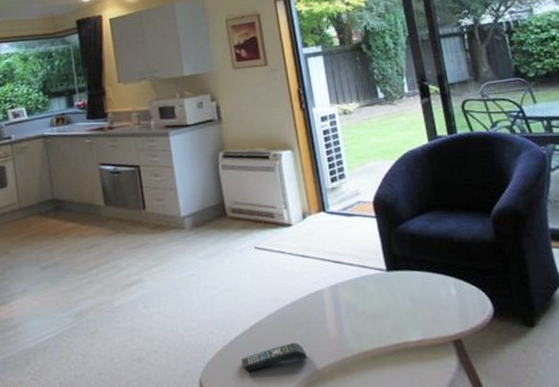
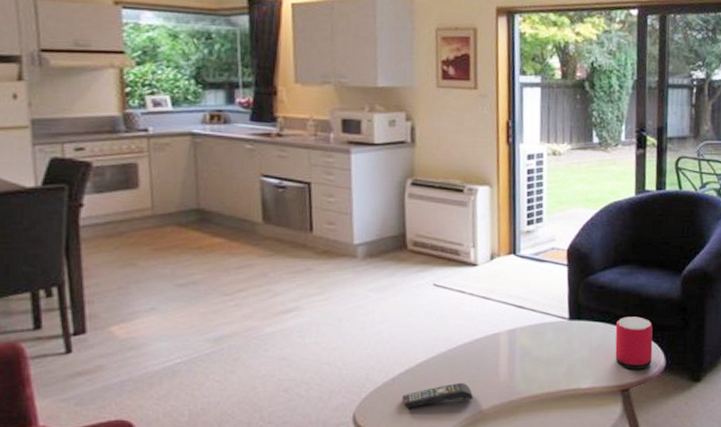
speaker: none [434,262,479,318] -> present [615,317,653,369]

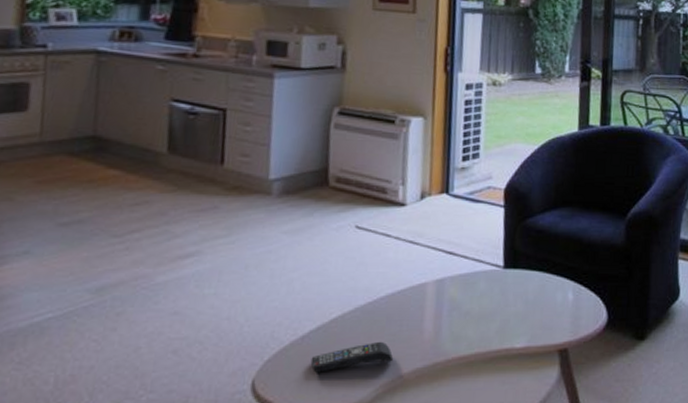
speaker: present [615,317,653,369] -> none [553,265,595,326]

